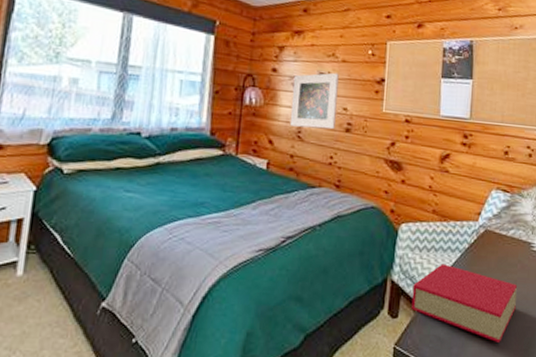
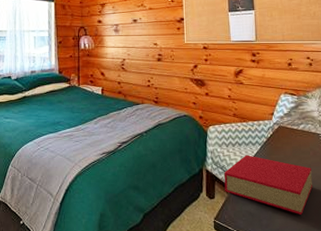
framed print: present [289,72,339,130] -> none [114,18,149,61]

